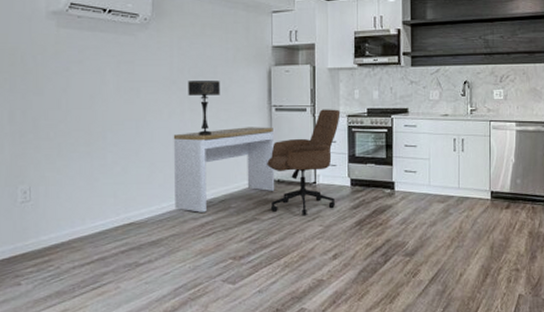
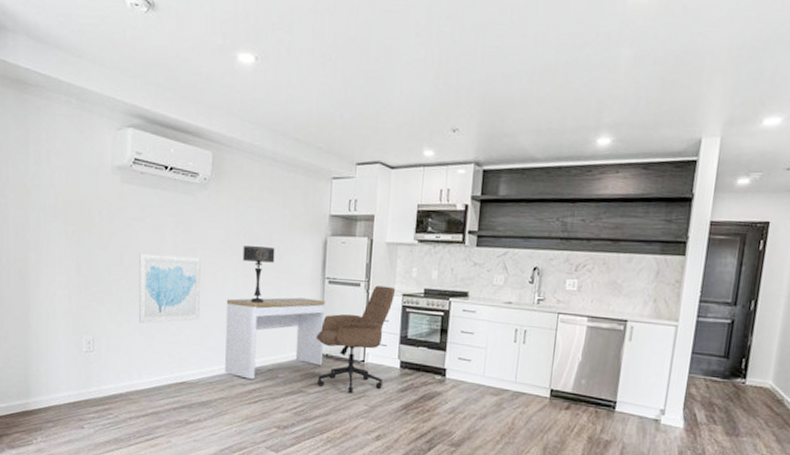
wall art: none [78,96,147,167] -> present [138,253,201,324]

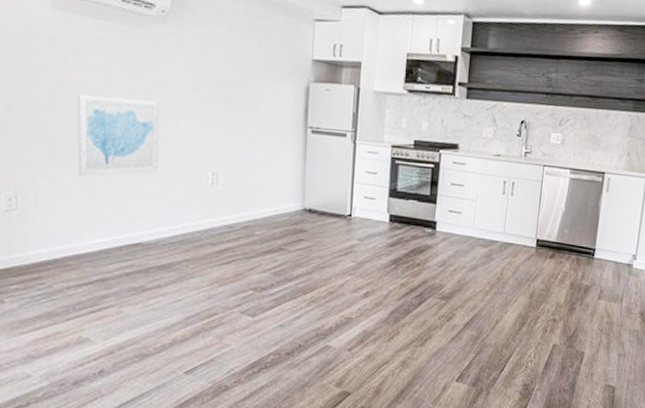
desk: present [225,297,325,379] -> none [190,147,308,238]
table lamp: present [242,246,275,303] -> none [211,89,250,154]
office chair: present [316,285,396,393] -> none [298,136,384,249]

